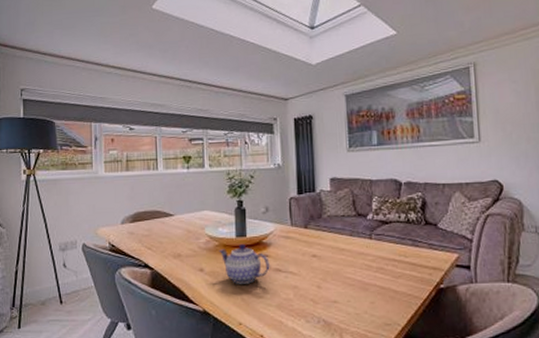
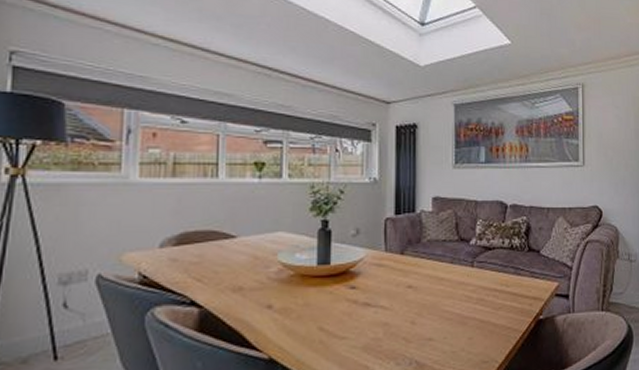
teapot: present [219,243,270,285] -> none [294,272,357,325]

